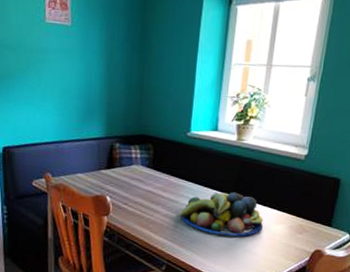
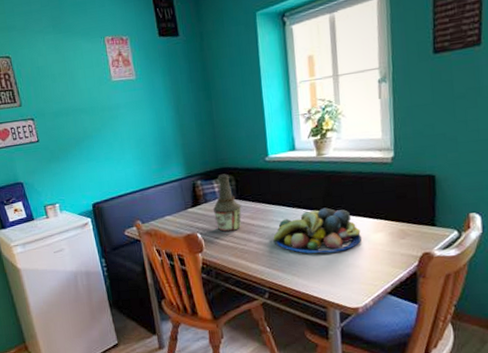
bottle: none [126,141,155,200] -> present [212,173,242,232]

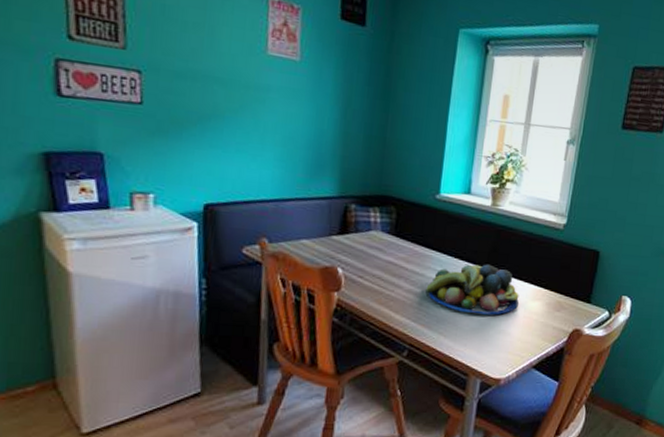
bottle: present [212,173,242,232] -> none [362,202,398,272]

